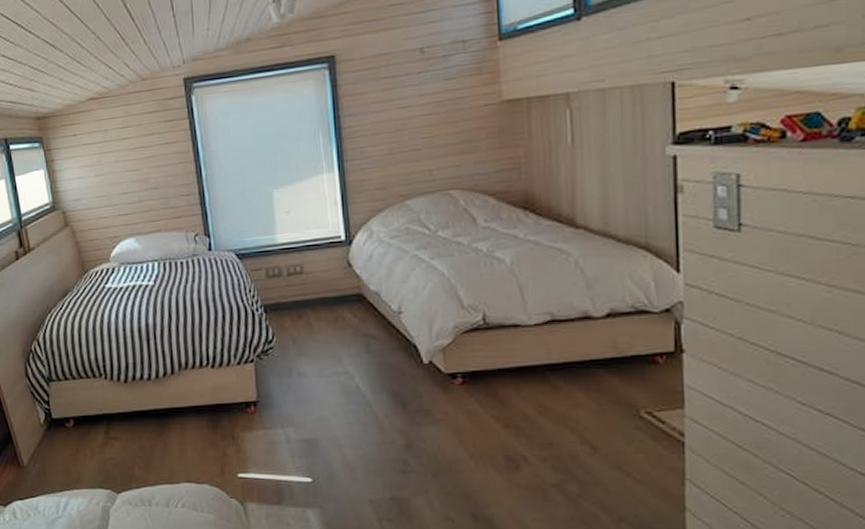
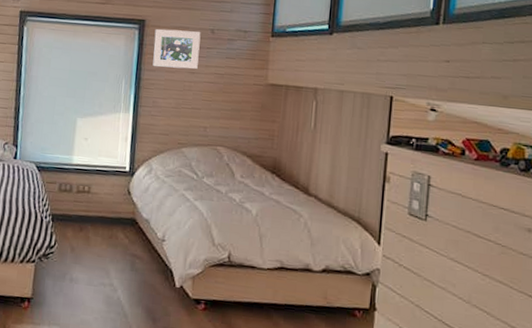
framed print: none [349,55,410,110] -> present [152,29,201,69]

